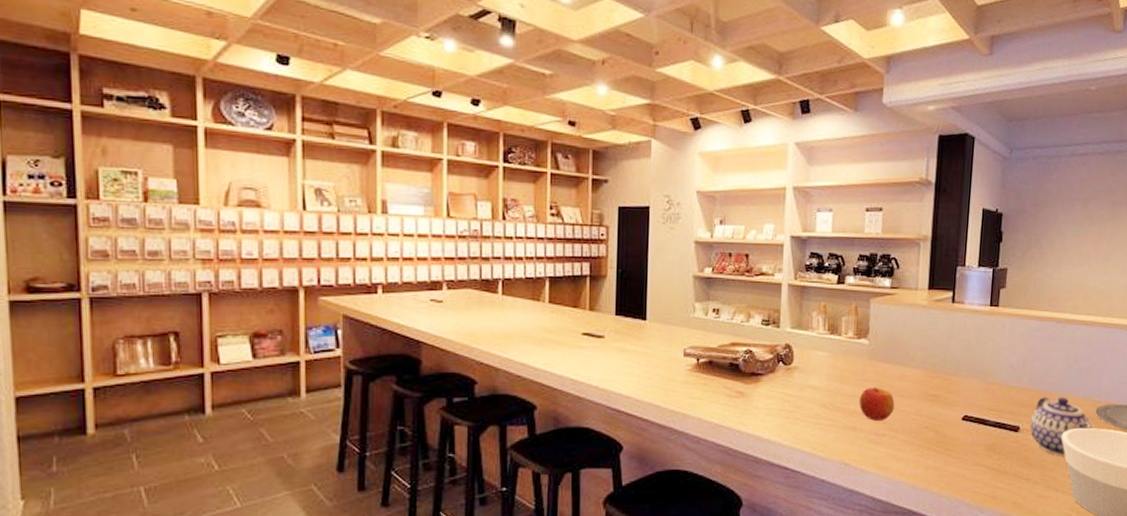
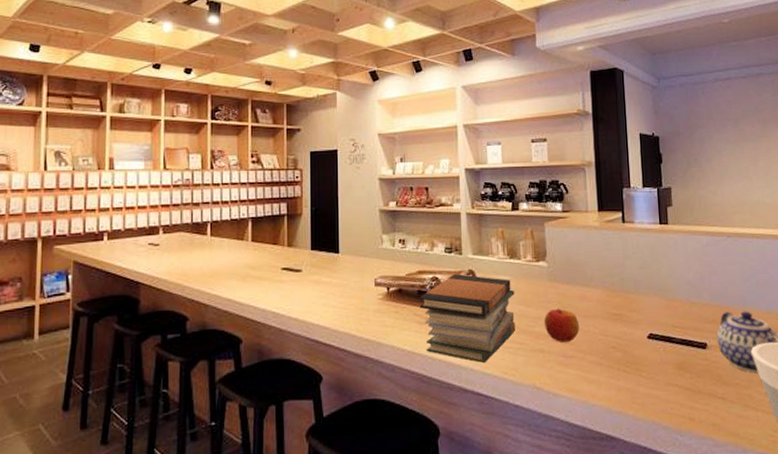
book stack: none [730,348,832,438] -> present [419,274,515,363]

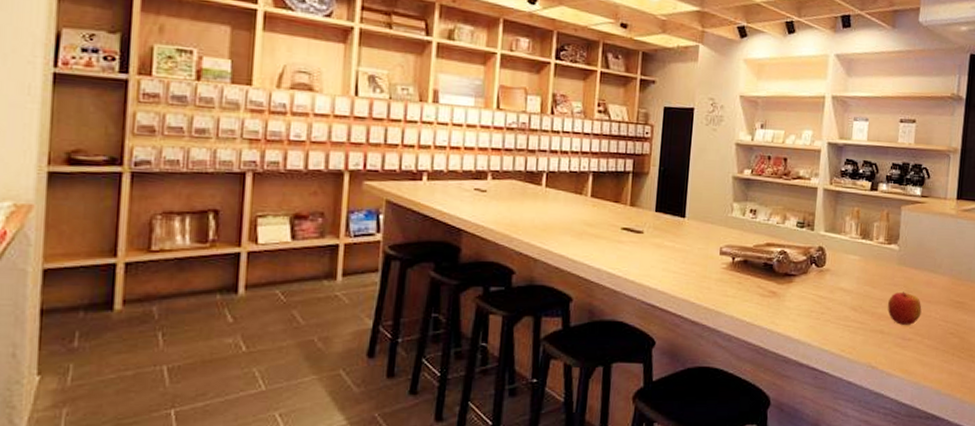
book stack: present [419,274,515,363] -> none [763,250,863,339]

